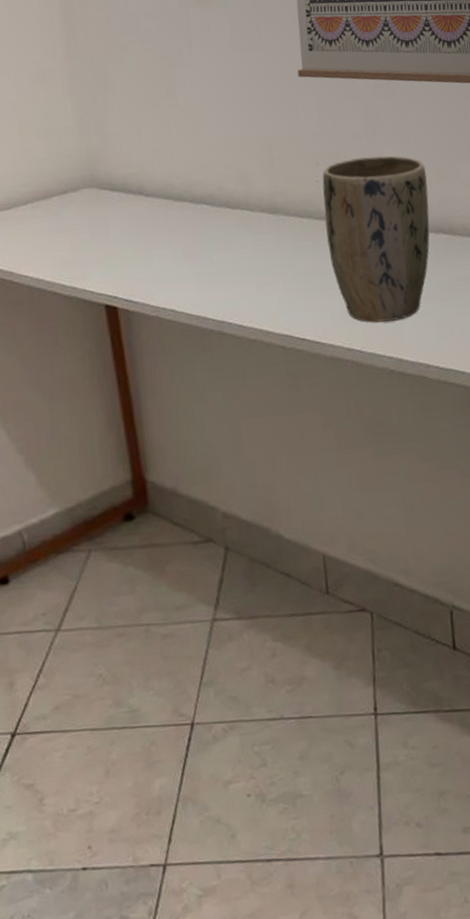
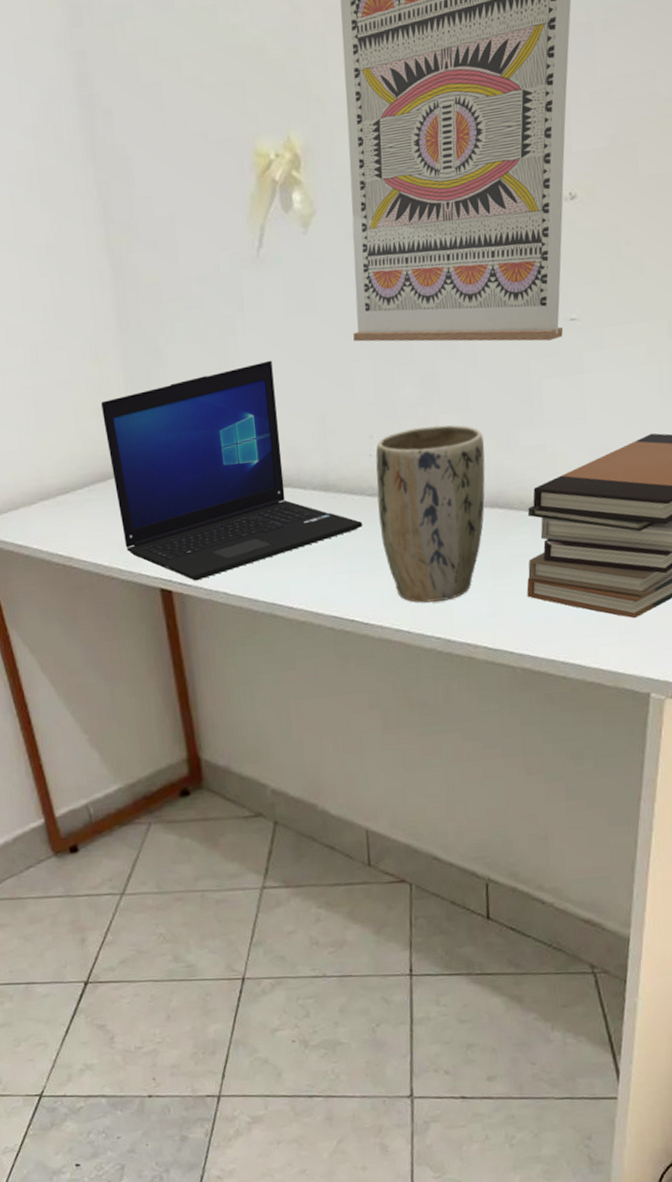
laptop: none [48,91,312,298] -> present [101,360,363,581]

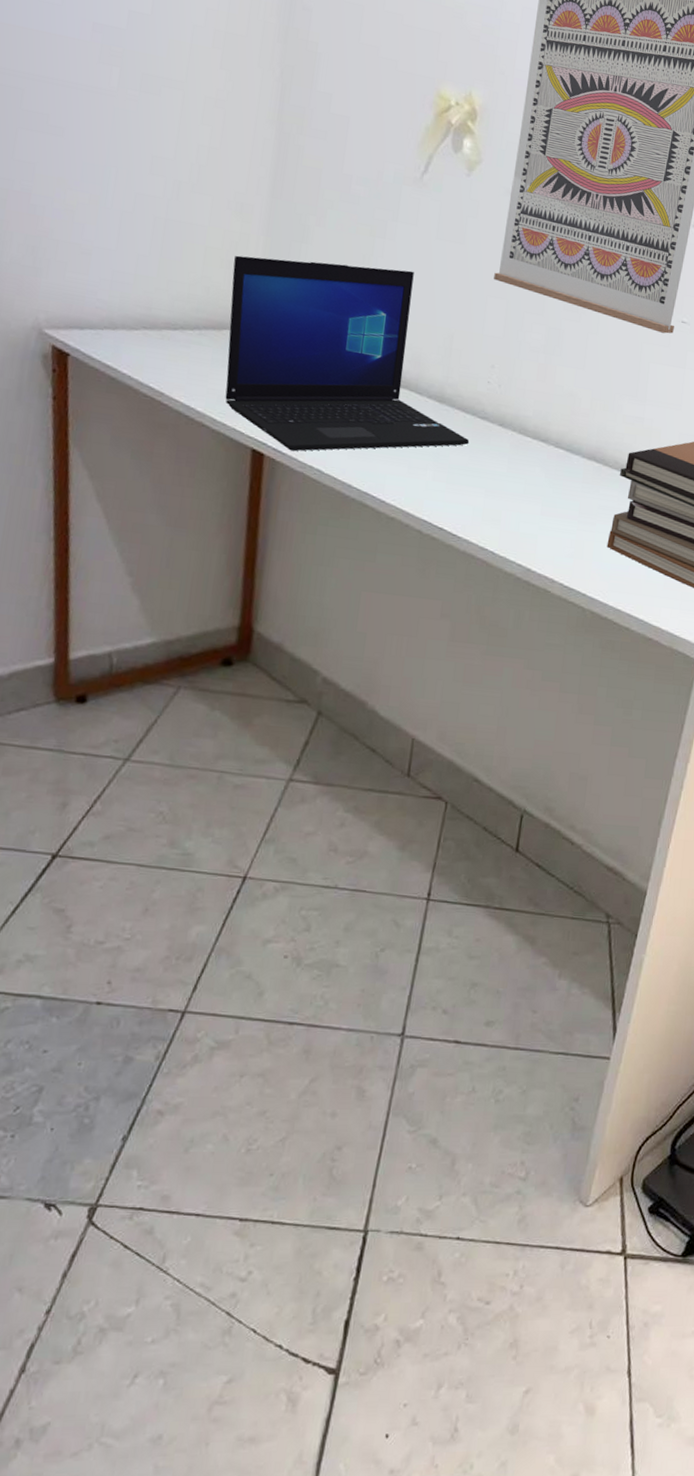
plant pot: present [375,424,485,603] -> none [484,369,593,532]

